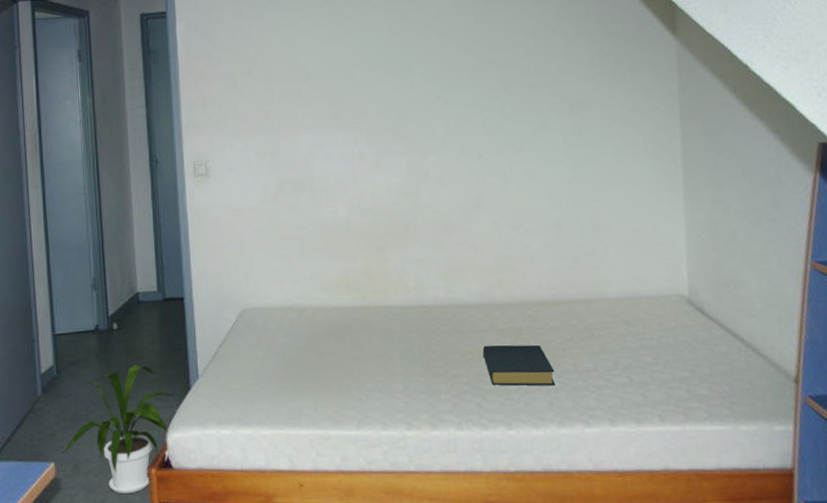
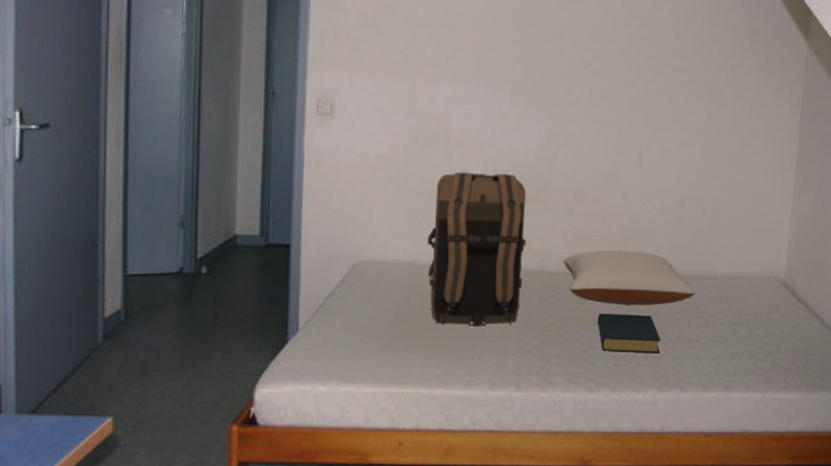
house plant: present [62,364,174,494] -> none [123,313,268,452]
backpack: none [304,212,401,366] -> present [426,172,527,326]
pillow: none [439,278,587,337] -> present [563,250,696,306]

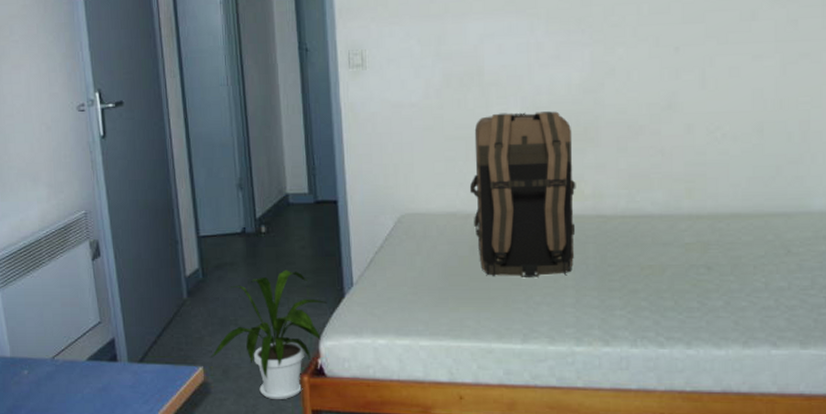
house plant: none [123,313,268,452] -> present [210,270,327,400]
pillow: present [563,250,696,306] -> none [619,187,785,251]
hardback book: present [597,313,661,354] -> none [664,259,744,304]

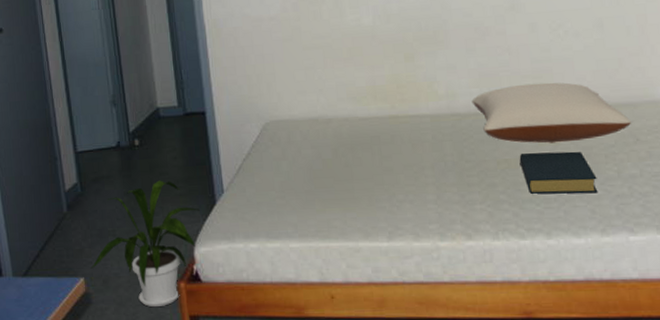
backpack: present [469,111,576,277] -> none [329,17,432,177]
pillow: none [619,187,785,251] -> present [471,82,632,143]
hardback book: none [664,259,744,304] -> present [519,151,598,194]

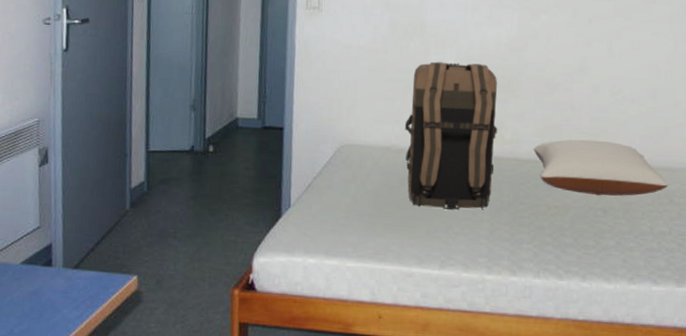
house plant: present [90,180,200,308] -> none [145,188,264,312]
backpack: none [329,17,432,177] -> present [404,61,498,210]
hardback book: present [519,151,598,194] -> none [567,201,632,245]

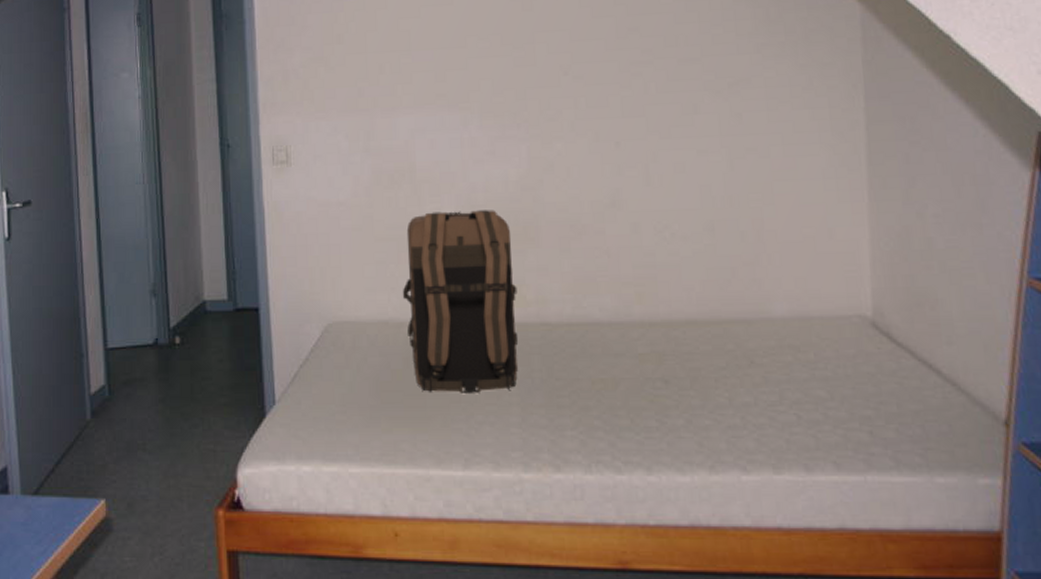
pillow: present [533,139,669,196] -> none [564,291,746,362]

